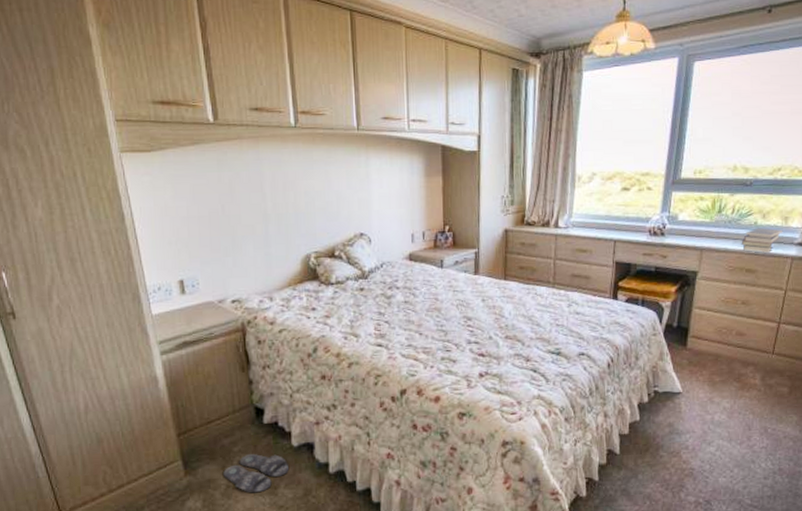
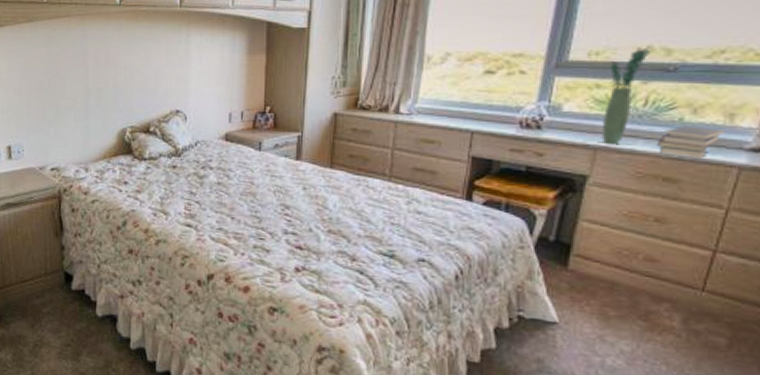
slippers: present [223,453,288,493] -> none [32,316,92,356]
vase: none [705,165,734,246] -> present [601,45,650,145]

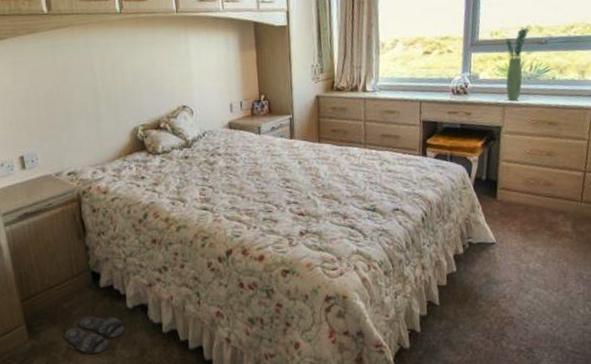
slippers: none [32,316,92,356] -> present [64,316,125,355]
books: present [656,125,726,160] -> none [541,82,581,107]

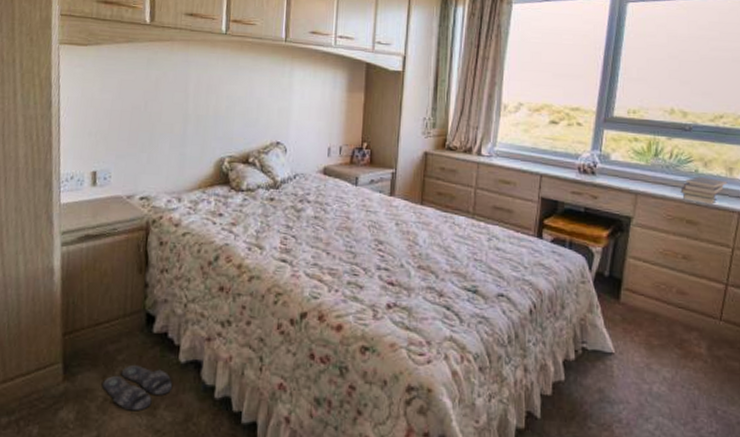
vase: present [505,25,529,102] -> none [640,108,672,191]
books: none [541,82,581,107] -> present [680,176,728,206]

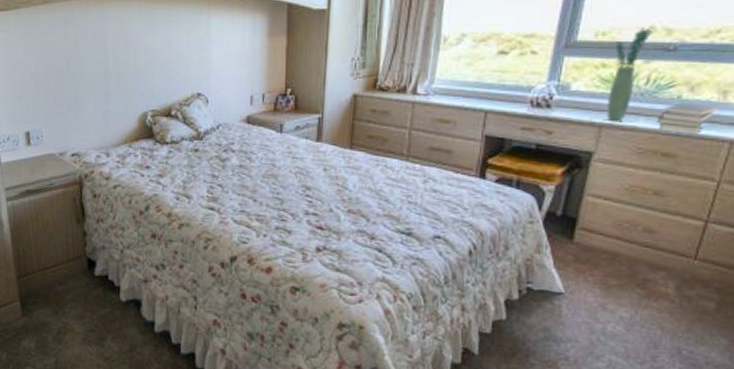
slippers: present [102,364,172,411] -> none [56,303,116,342]
vase: none [640,108,672,191] -> present [606,26,652,122]

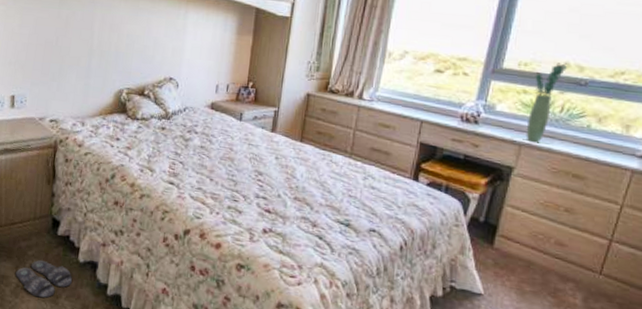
slippers: none [56,303,116,342] -> present [15,259,72,298]
books: present [656,103,720,135] -> none [569,131,623,162]

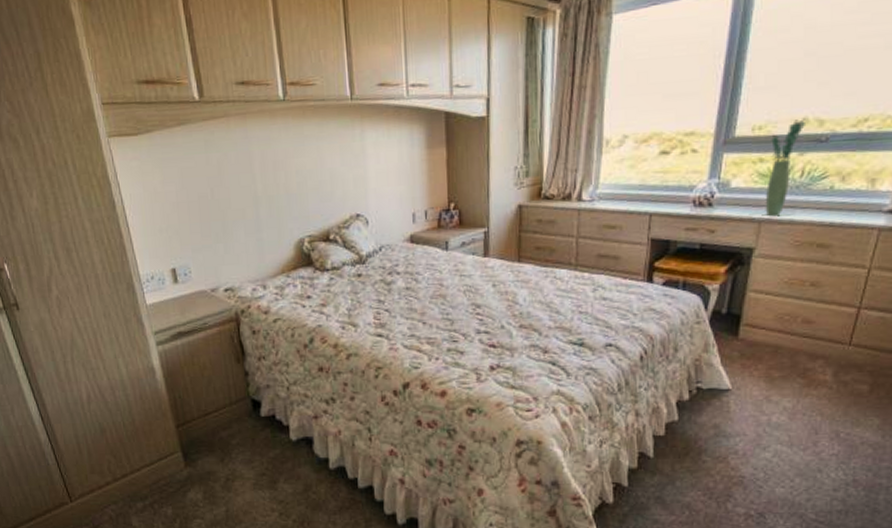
slippers: present [15,259,72,298] -> none [222,446,288,487]

